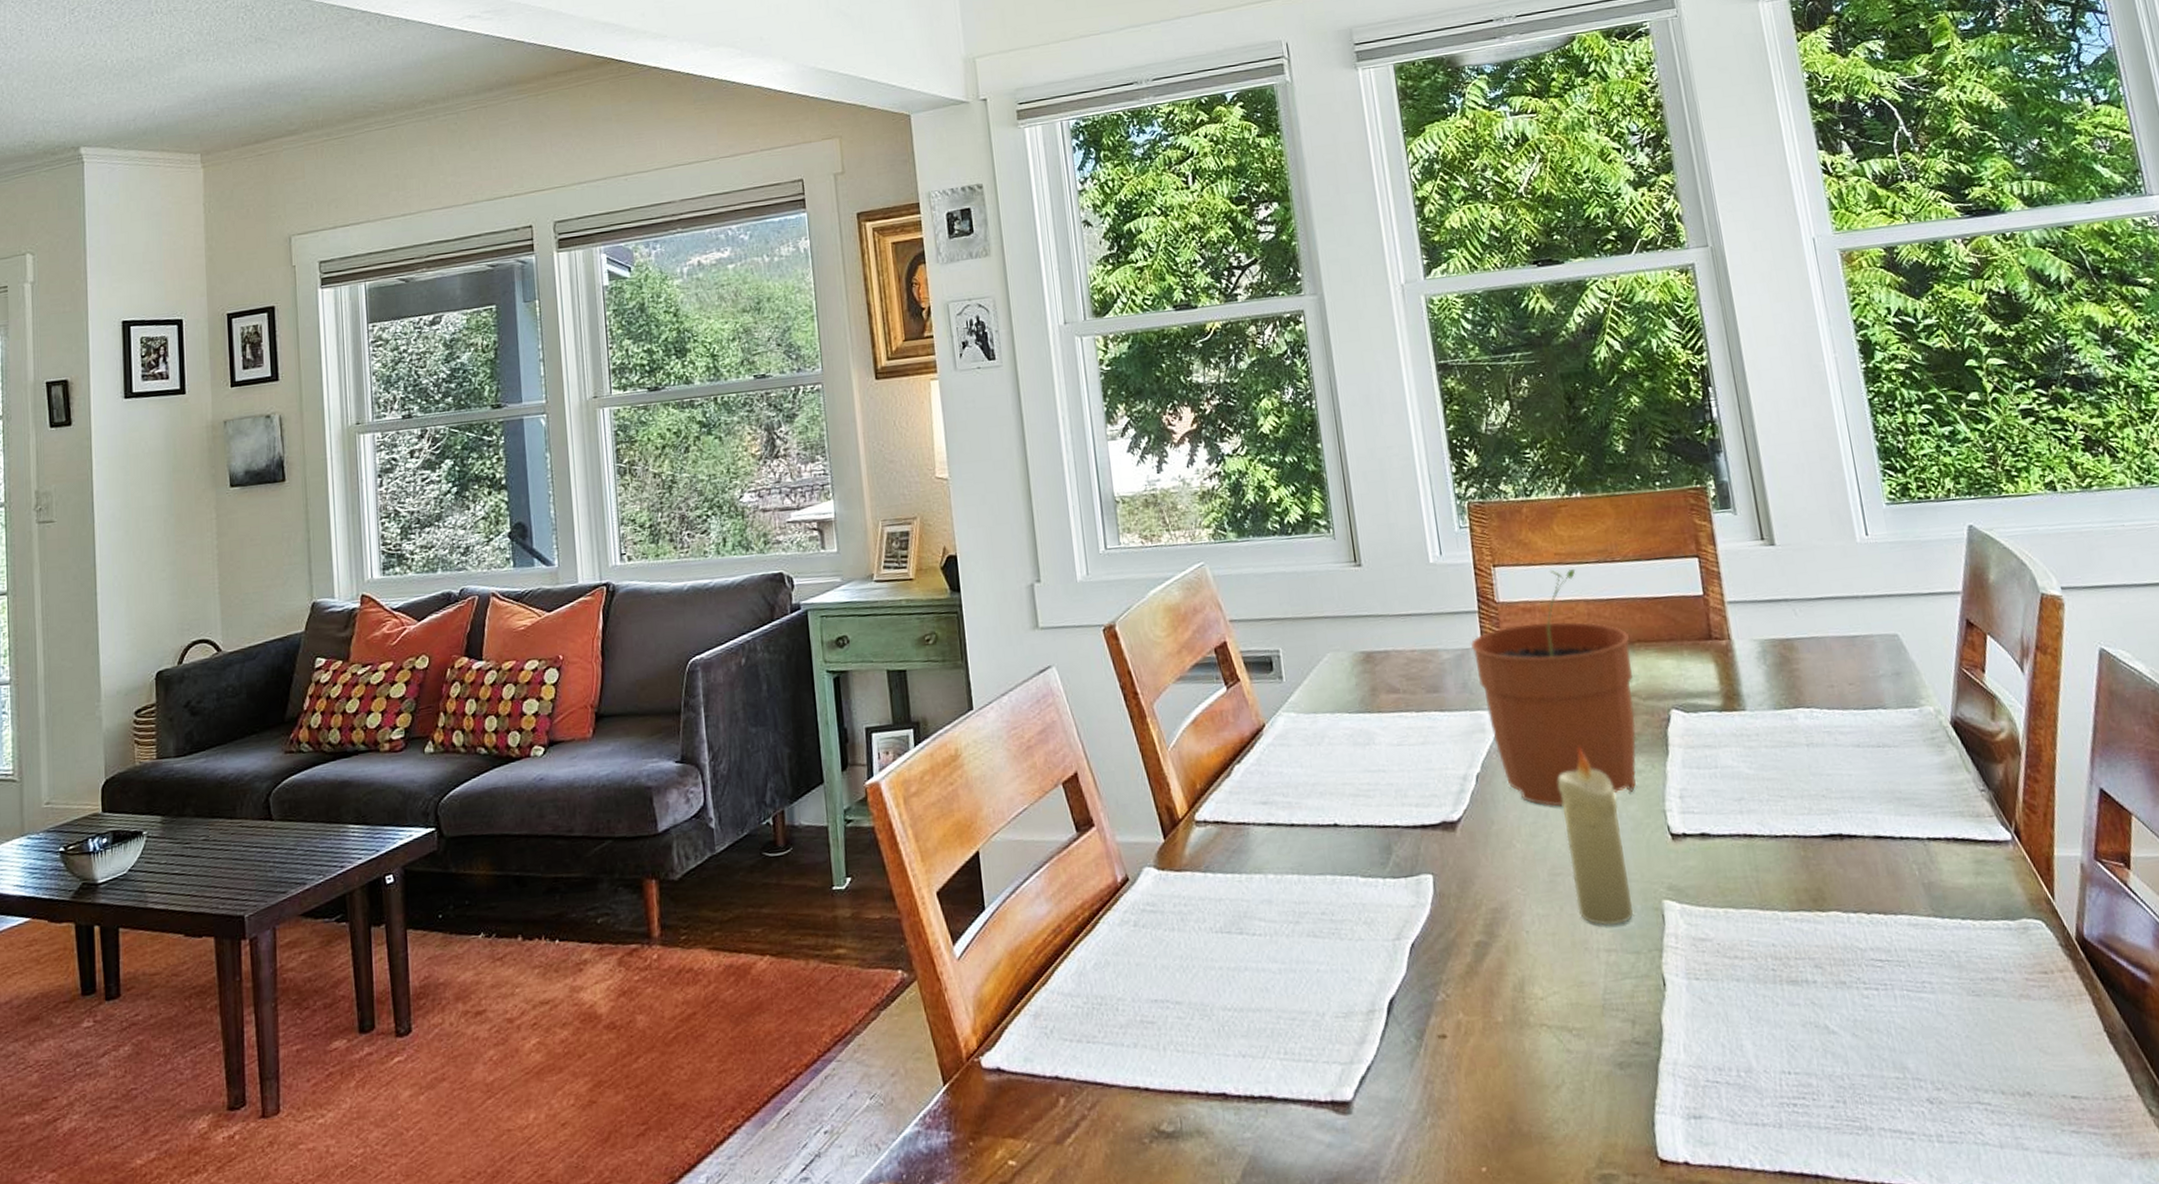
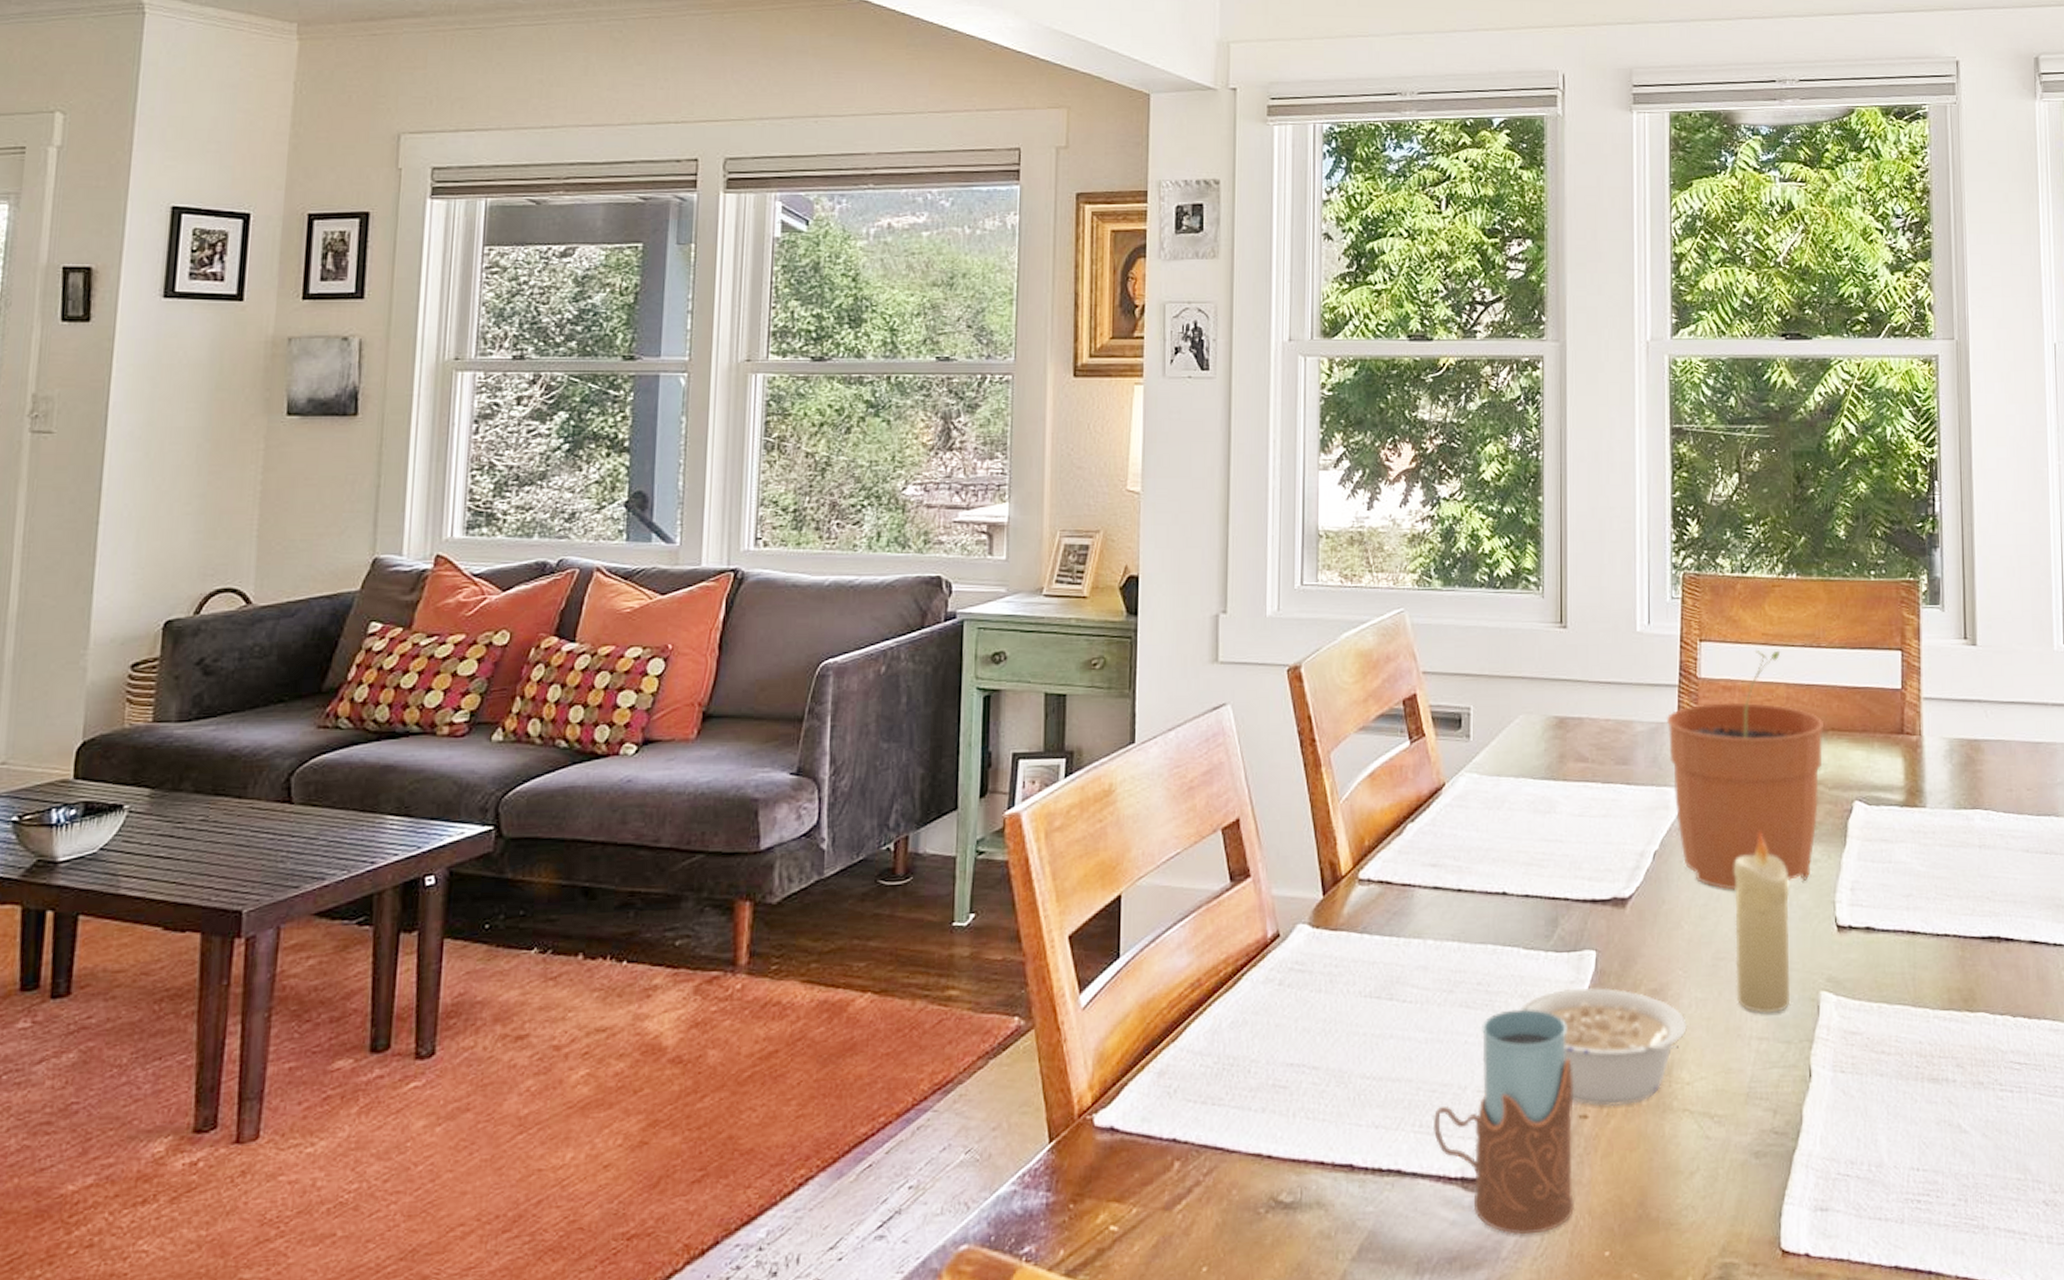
drinking glass: none [1296,935,1446,1155] -> present [1432,1009,1574,1235]
legume: none [1365,909,1533,1026] -> present [1519,987,1687,1107]

